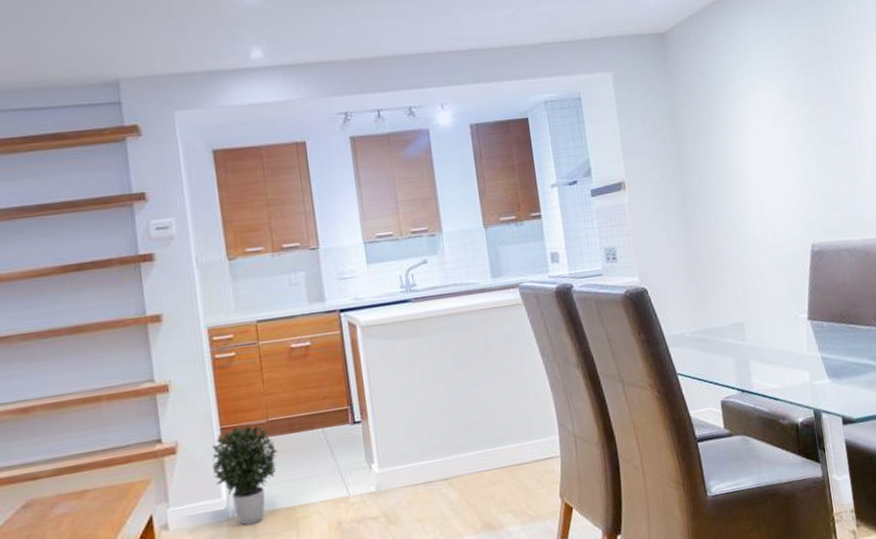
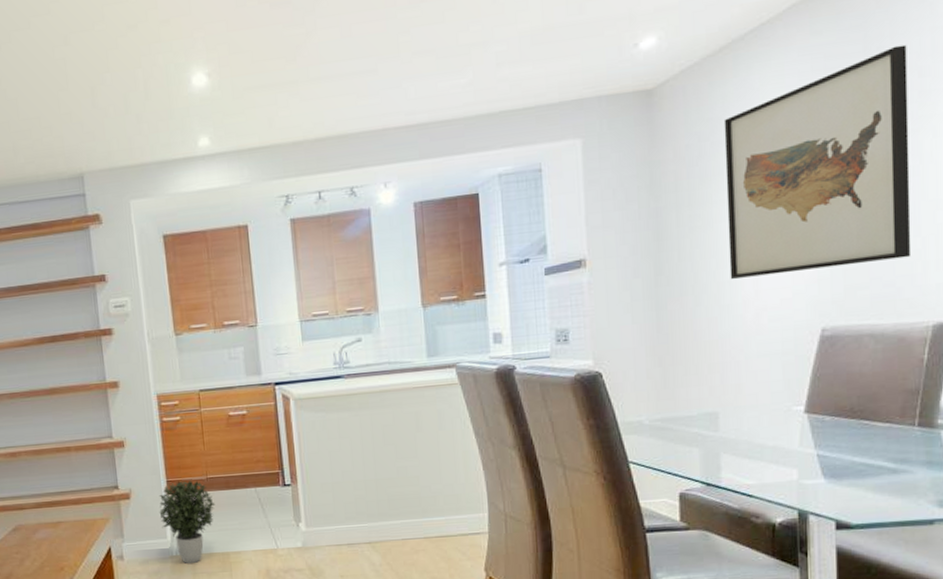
wall art: none [721,12,866,201] -> present [724,44,912,279]

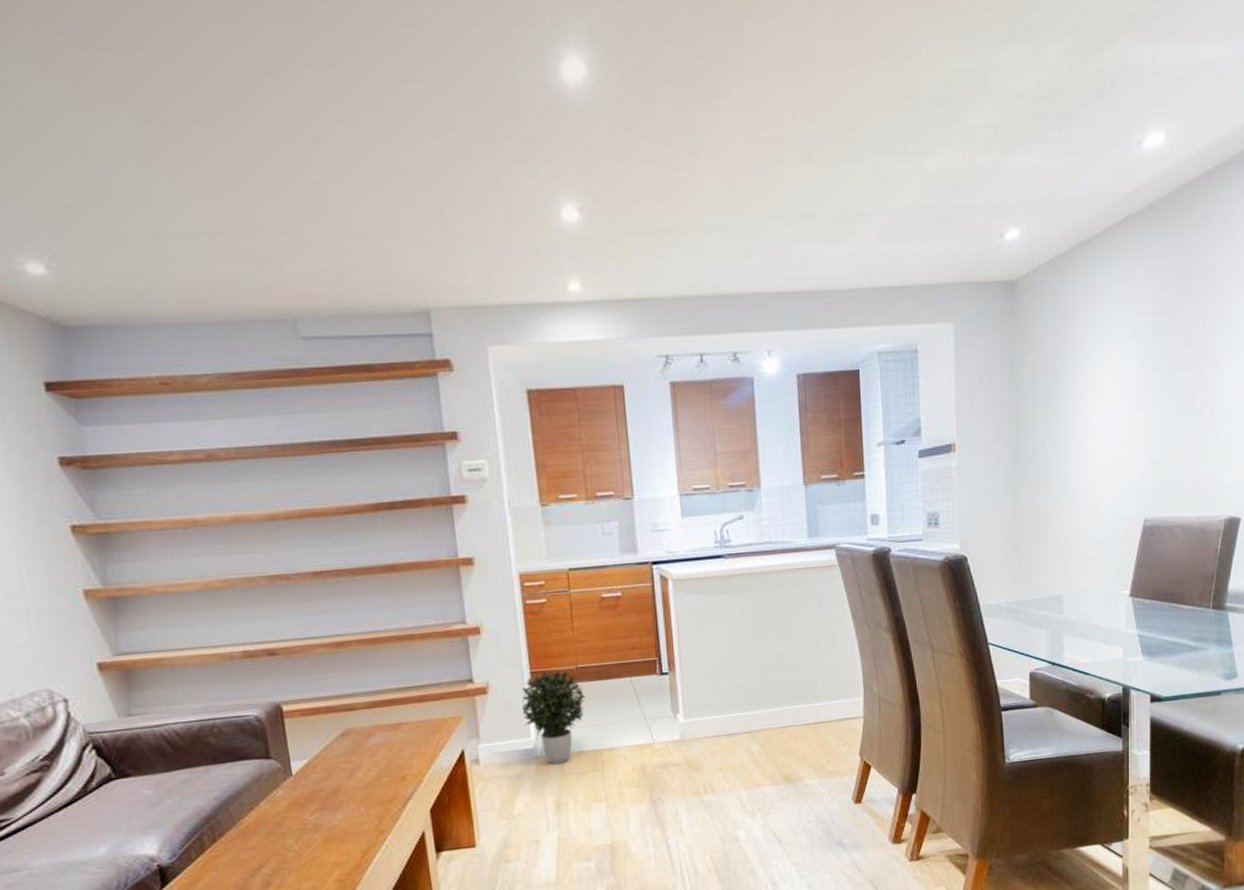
wall art: present [724,44,912,279] -> none [1073,265,1213,470]

